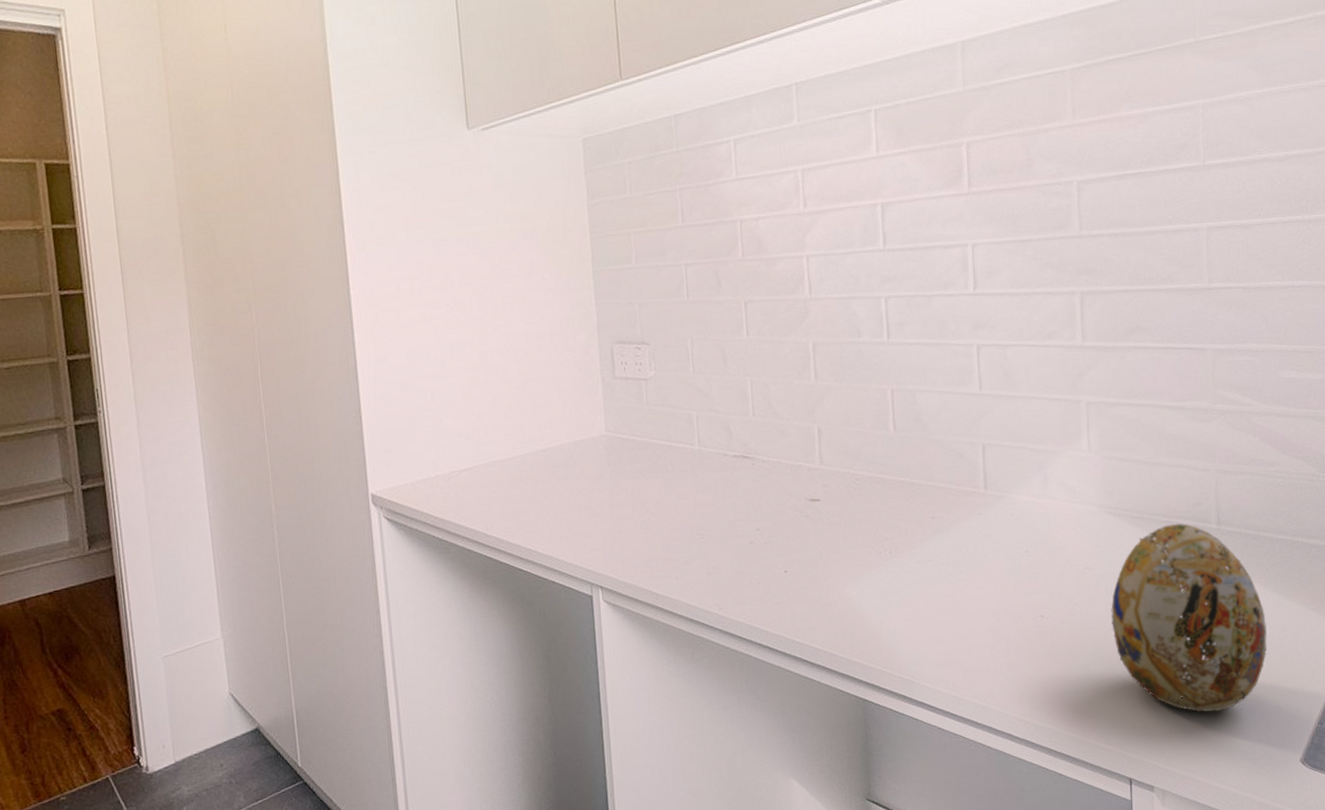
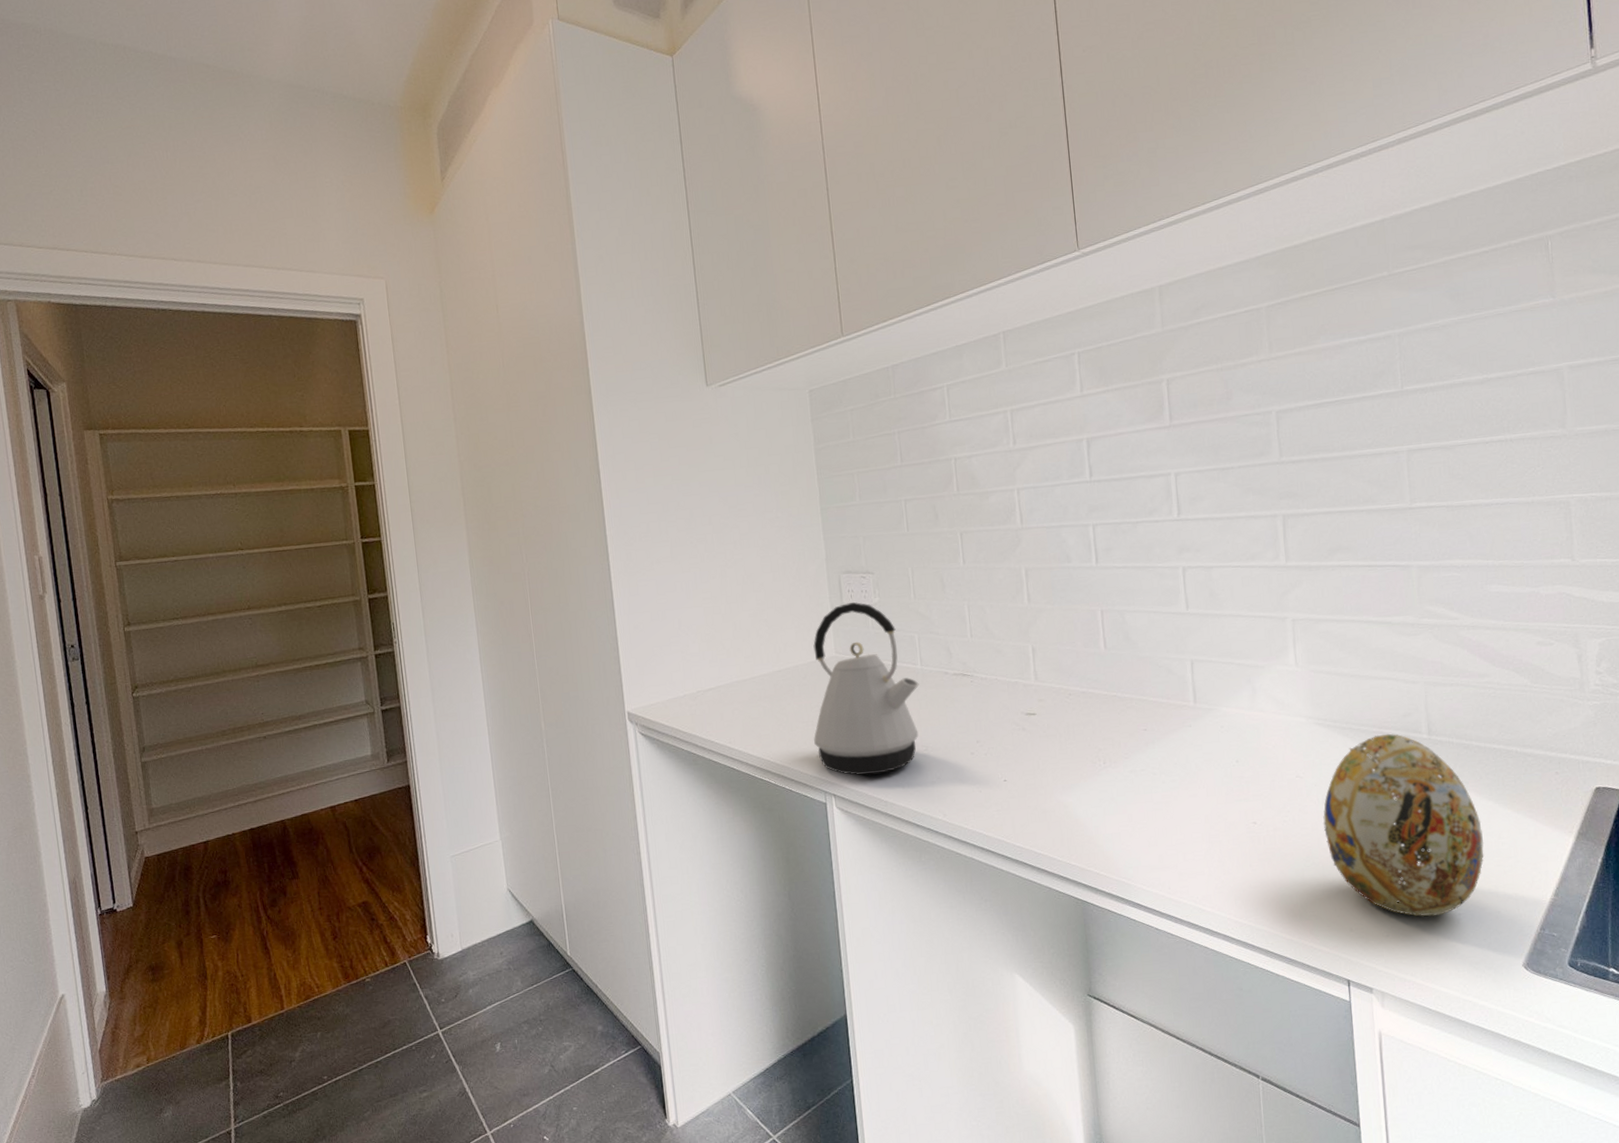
kettle: none [580,375,696,566] -> present [813,601,919,776]

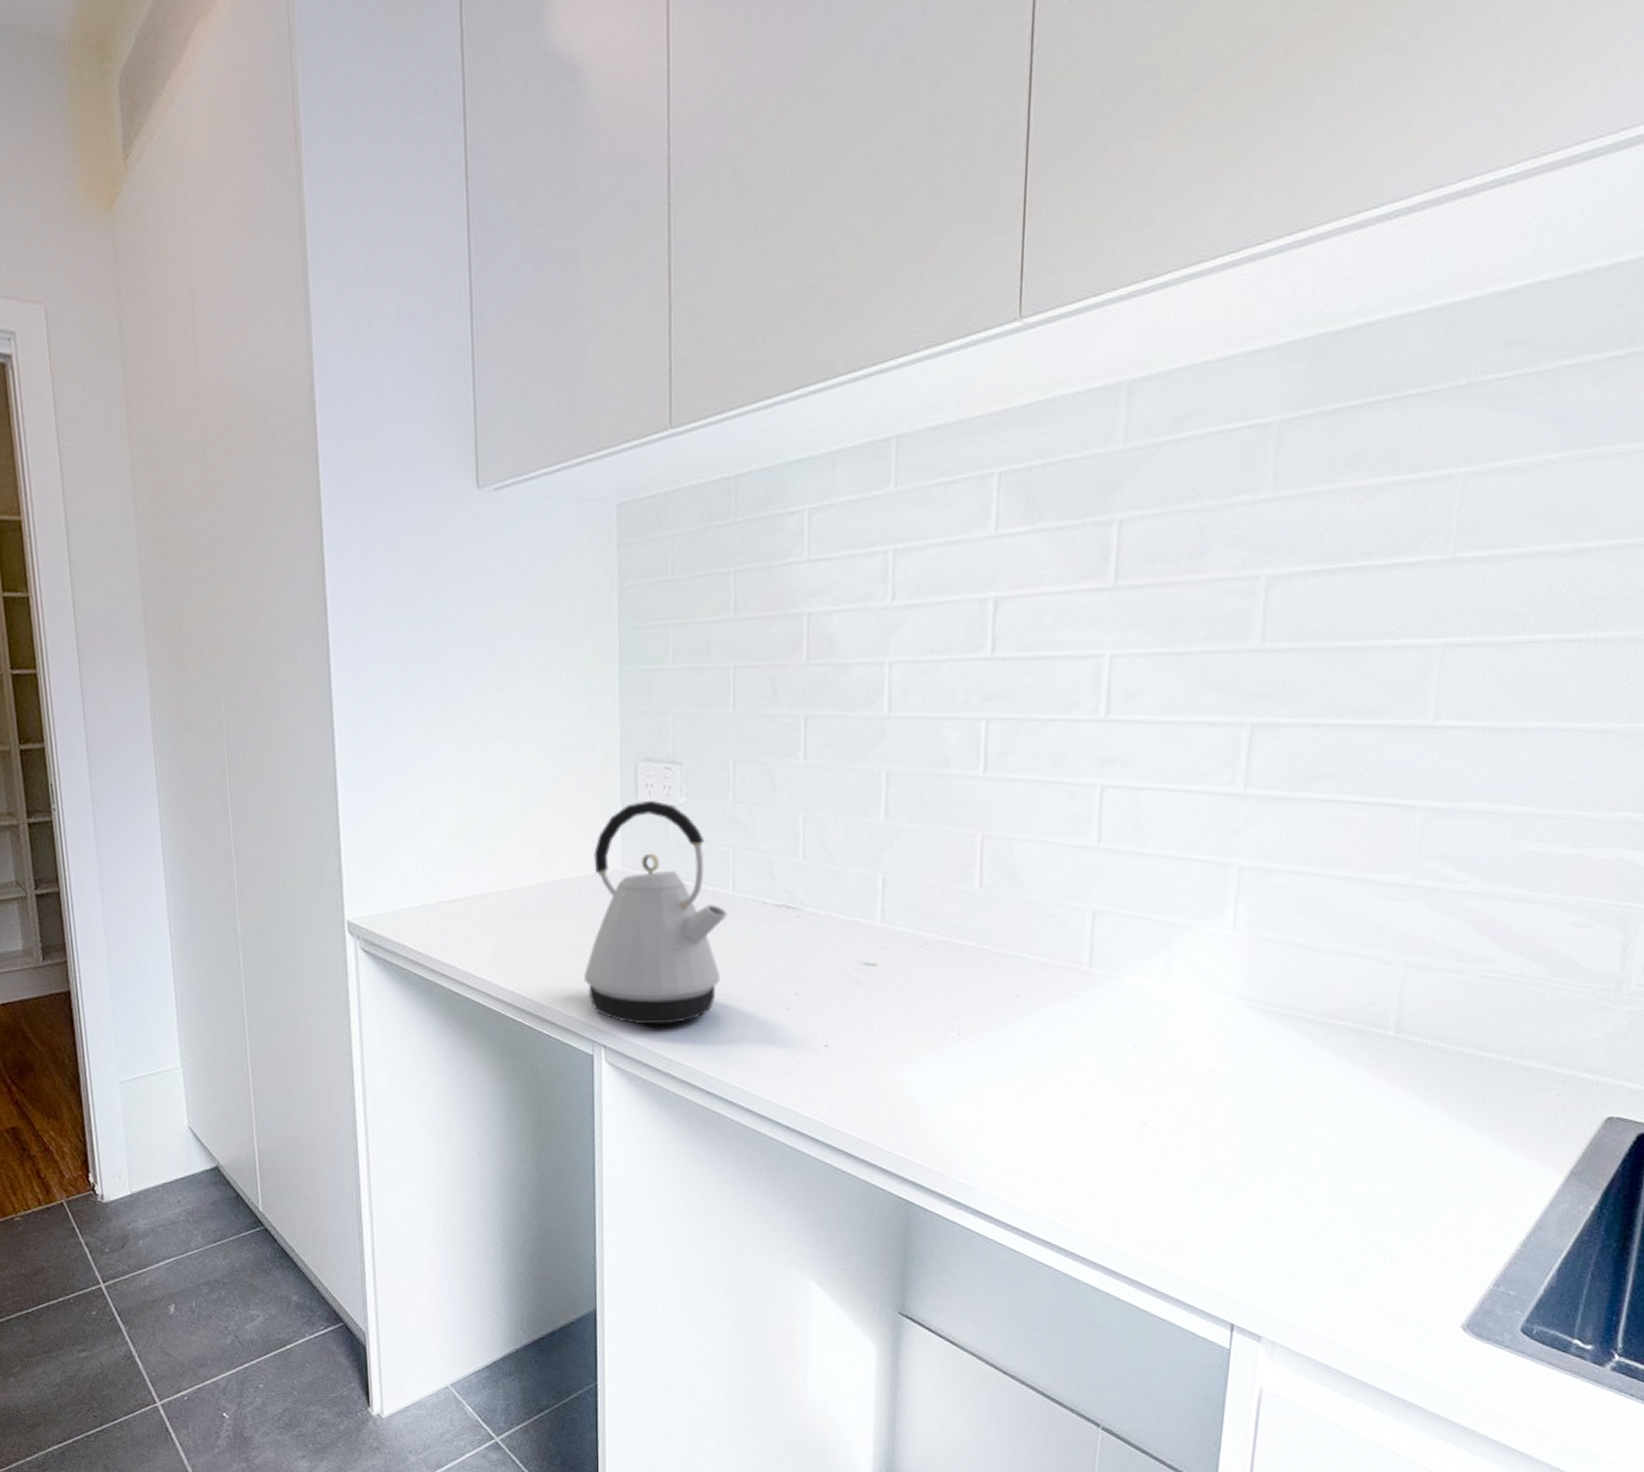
decorative egg: present [1323,733,1484,917] -> none [1234,1026,1443,1258]

